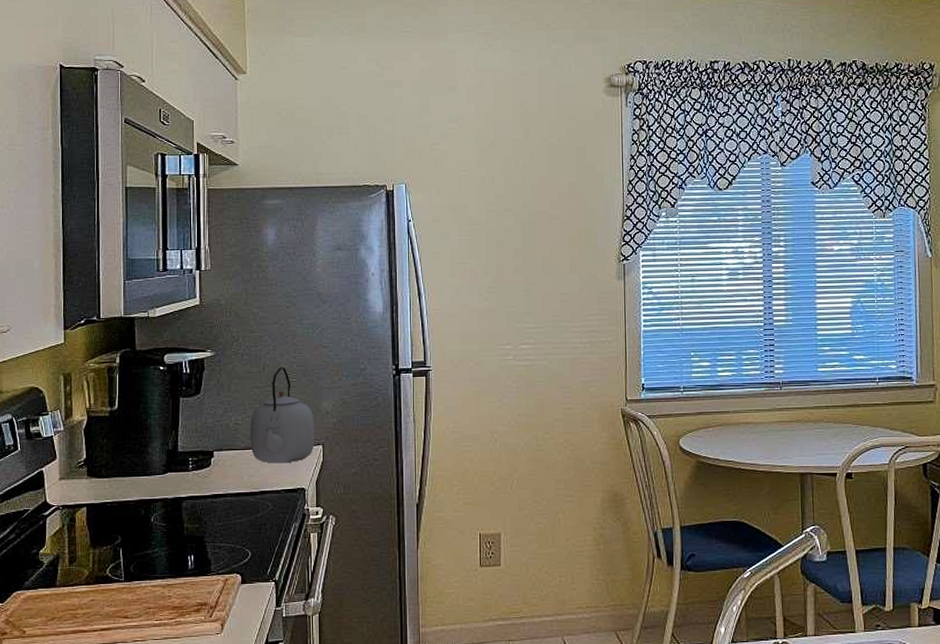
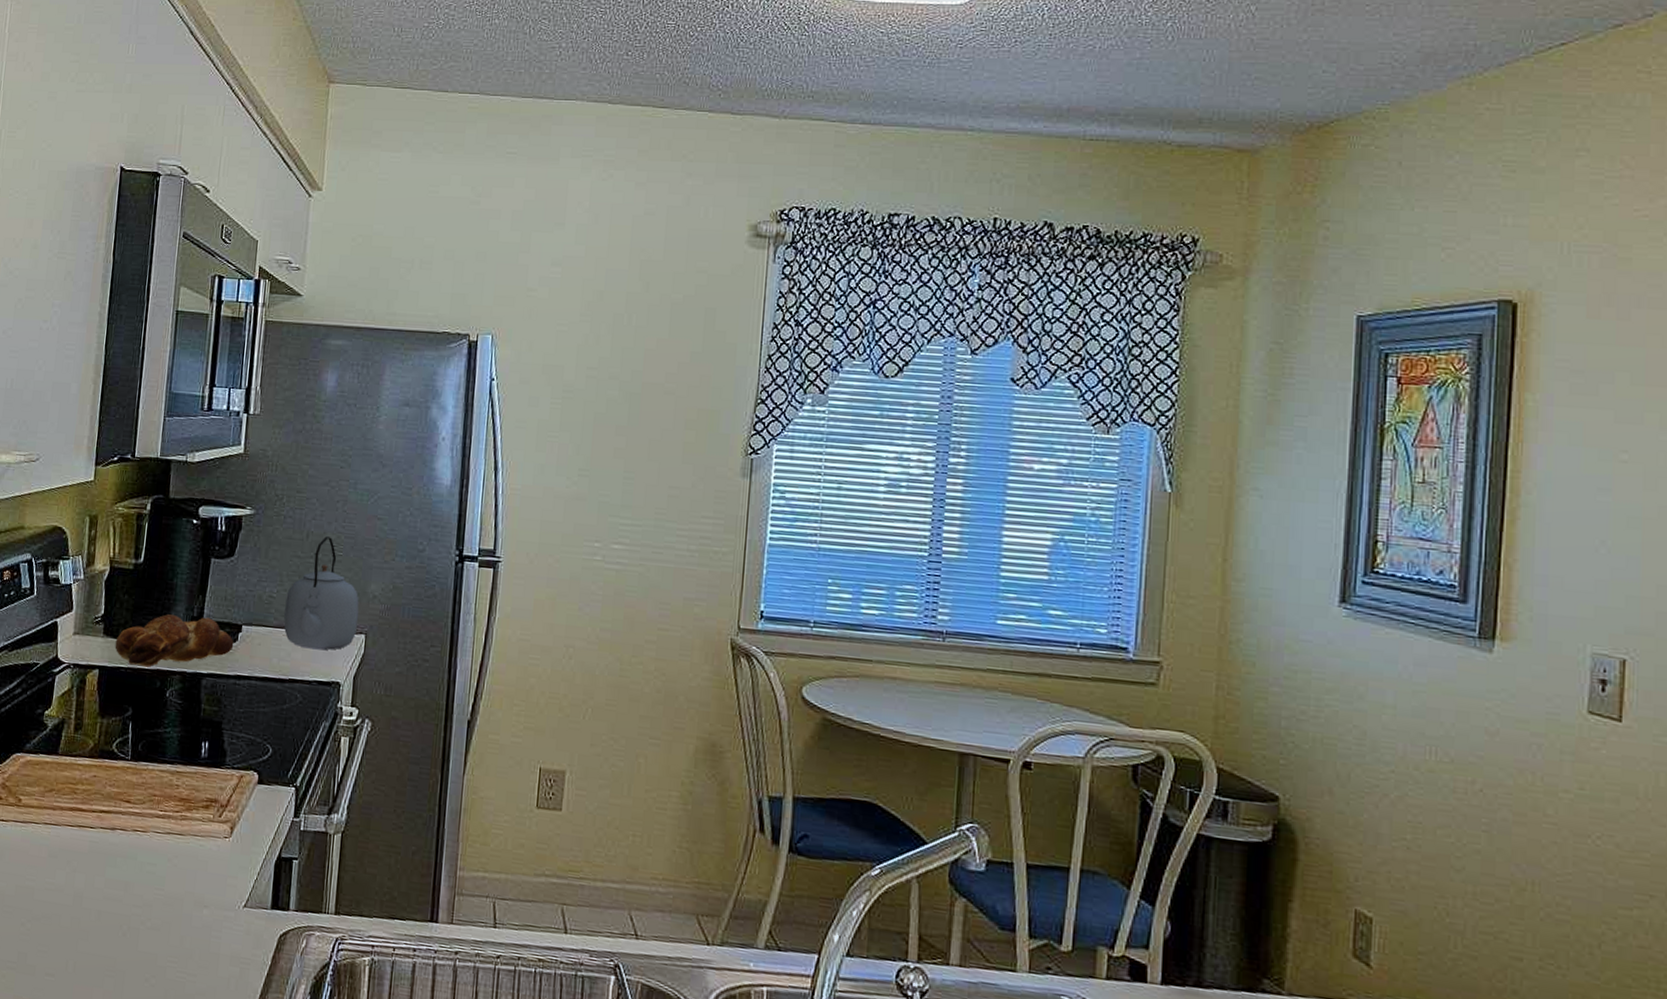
bread loaf: none [99,449,208,499] -> present [115,614,234,668]

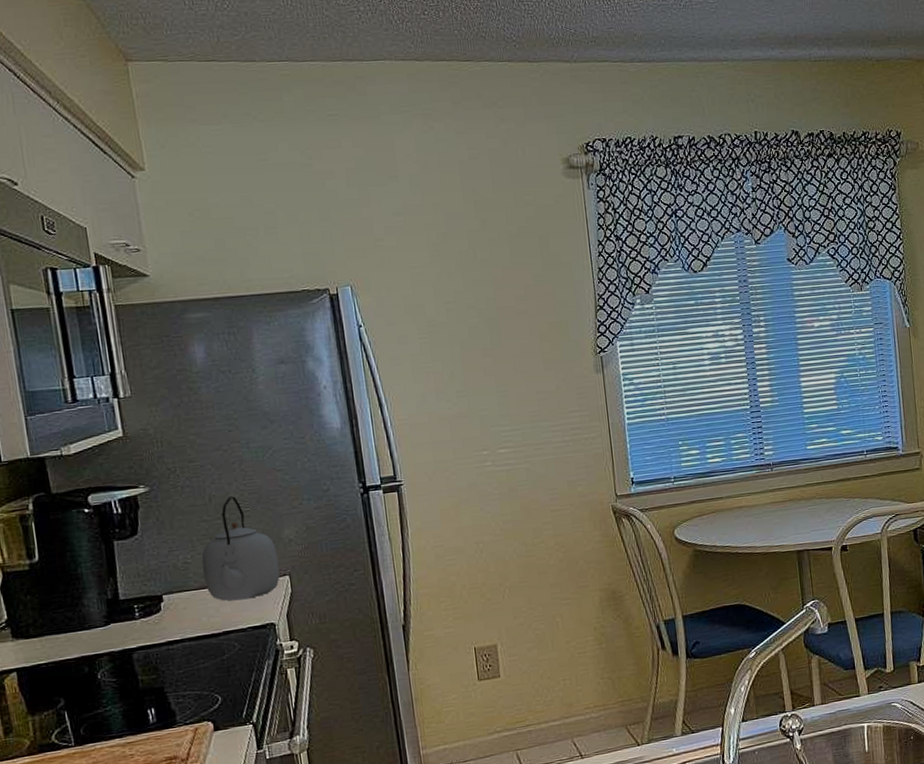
bread loaf: present [115,614,234,668] -> none [27,596,159,659]

